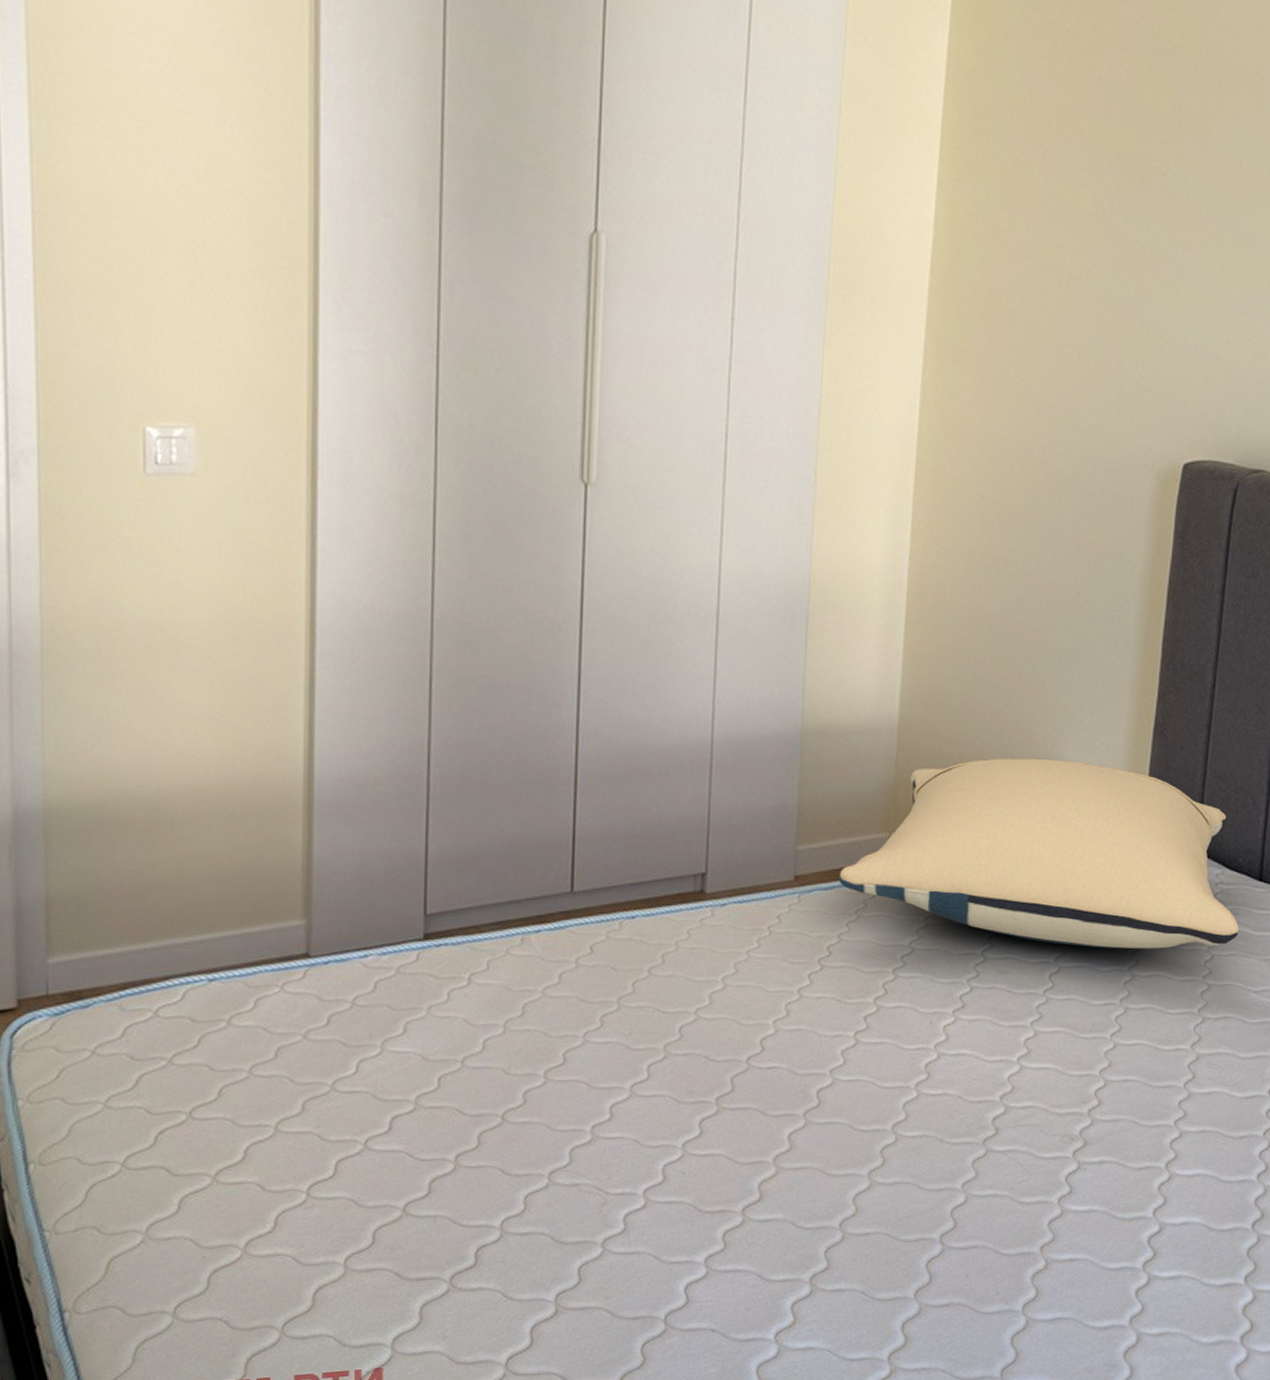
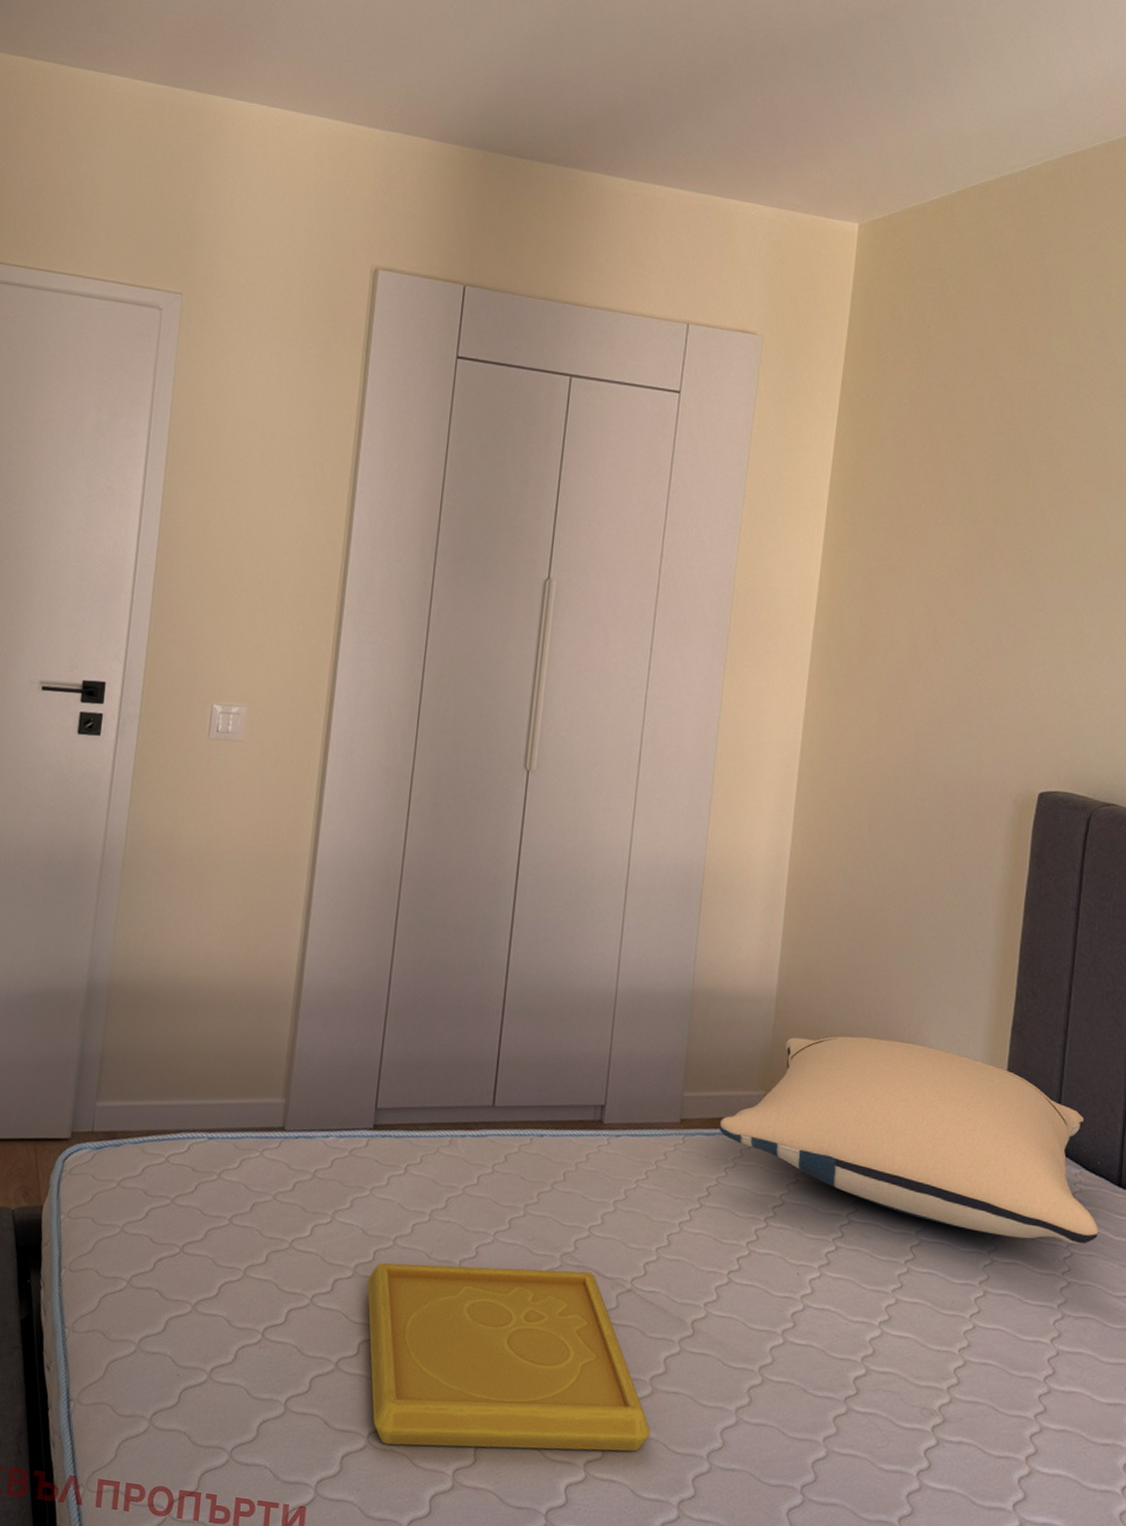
serving tray: none [433,1058,777,1284] -> present [367,1263,651,1452]

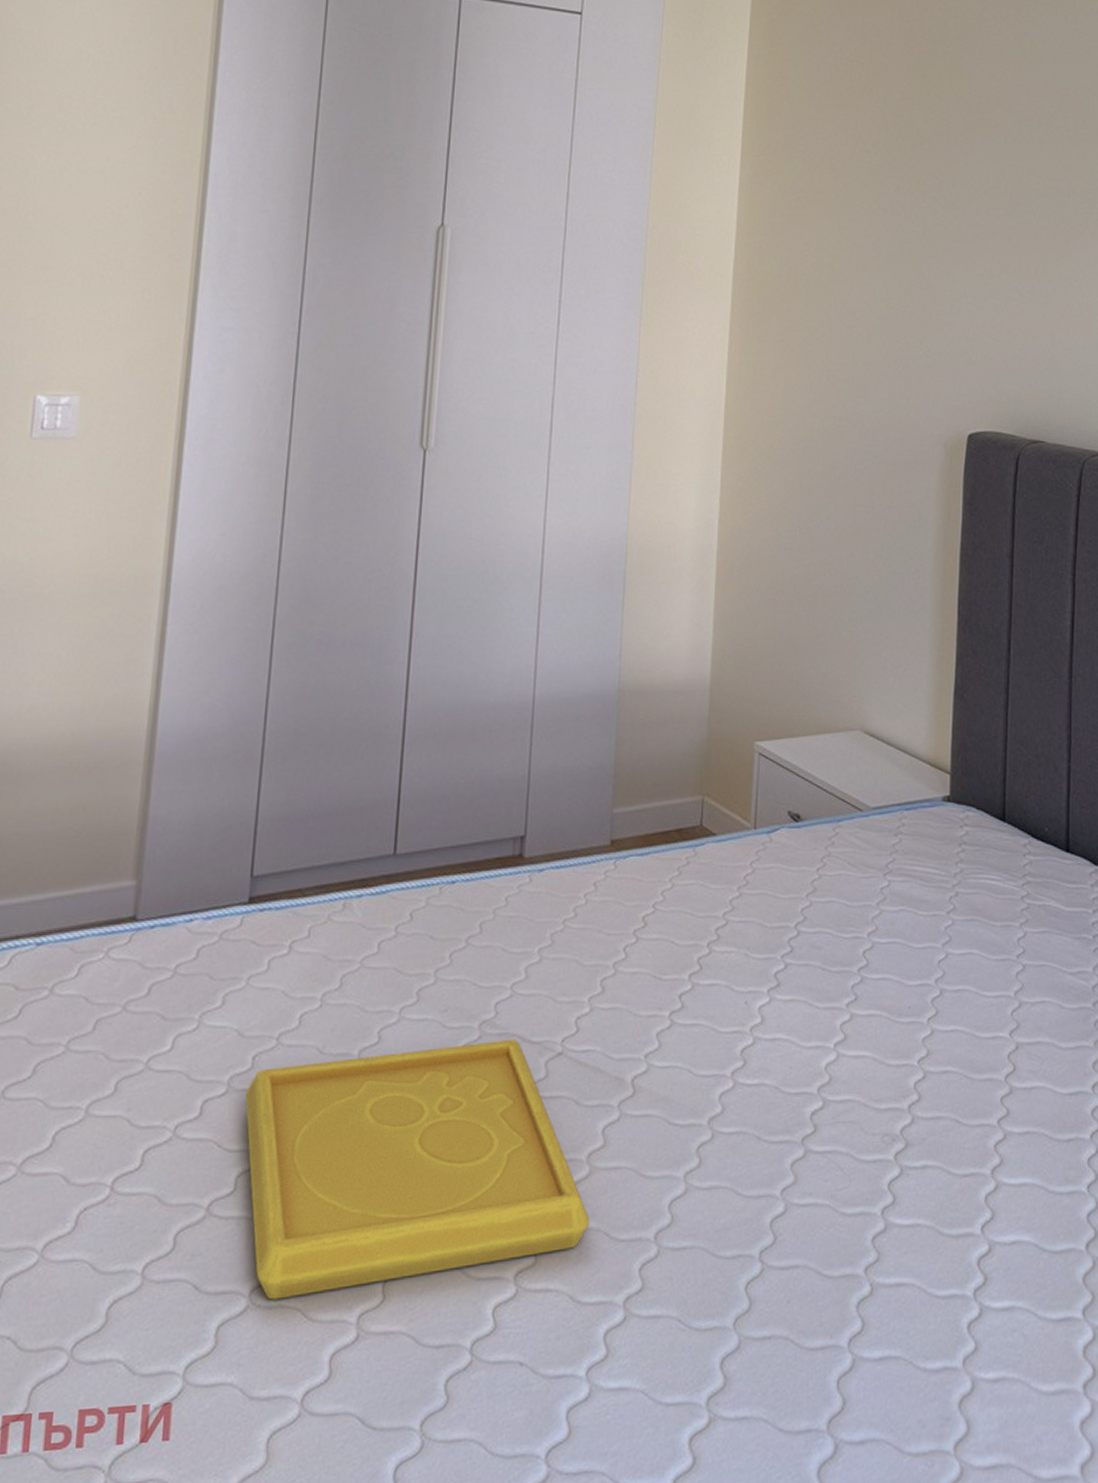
pillow: present [719,1036,1098,1244] -> none [654,719,1049,925]

